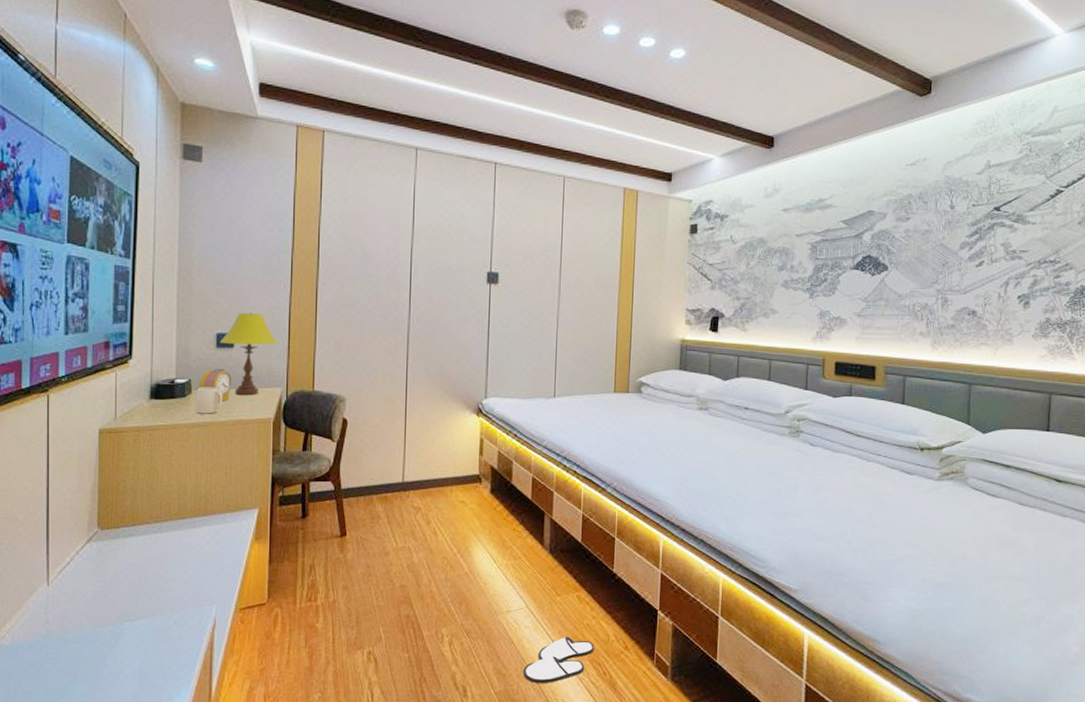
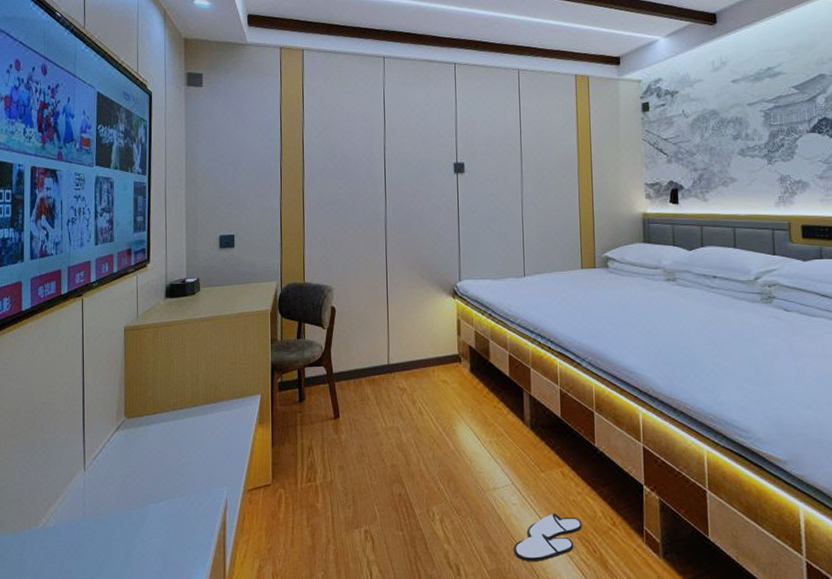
mug: present [196,387,223,414] -> none [204,284,226,309]
alarm clock: present [200,368,232,403] -> none [207,266,234,298]
table lamp: present [220,312,278,396] -> none [223,215,272,291]

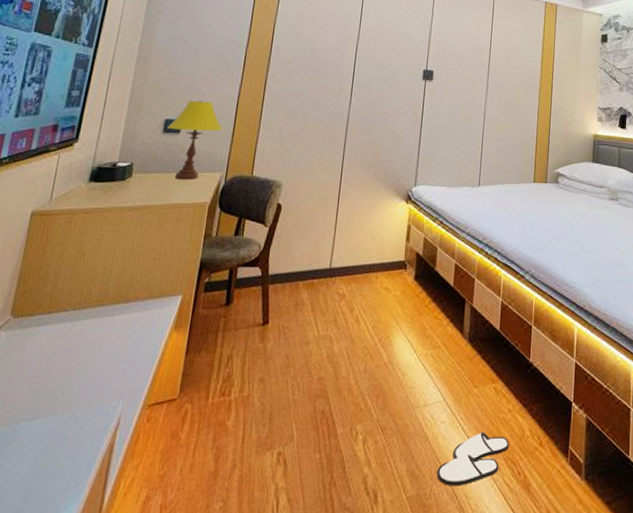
table lamp: none [223,215,272,291] -> present [168,100,223,180]

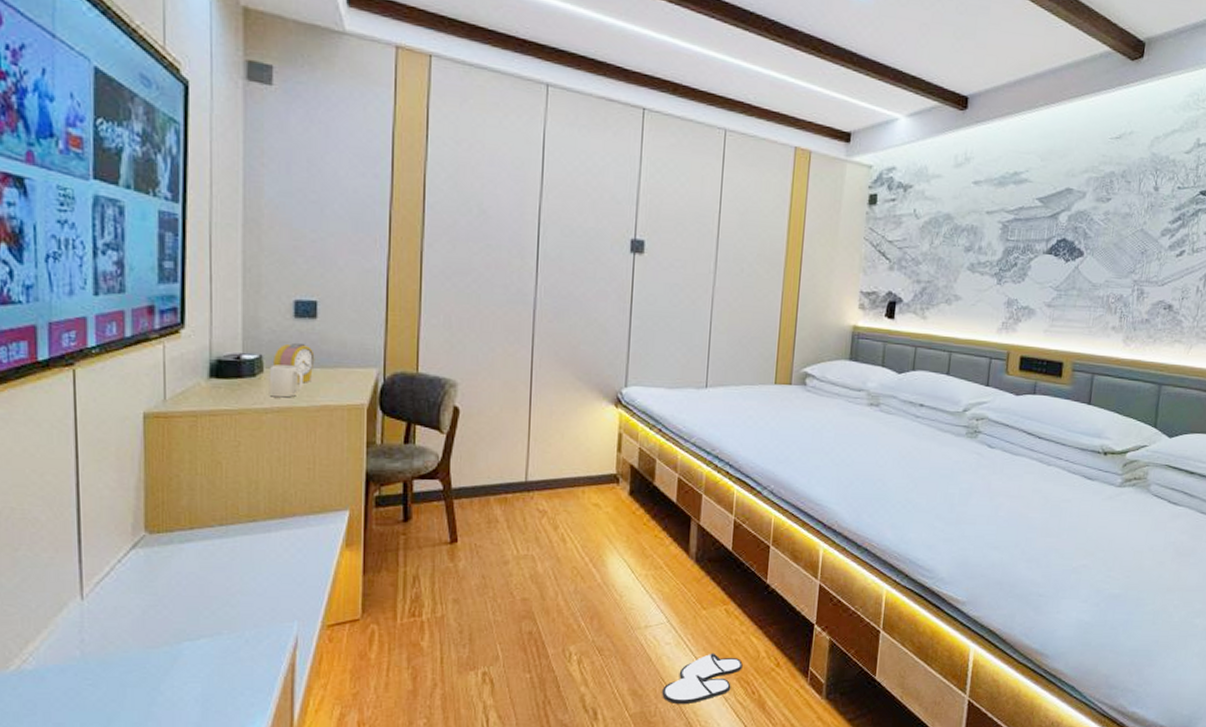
mug: none [133,170,163,198] -> present [269,364,303,398]
alarm clock: none [141,152,174,187] -> present [274,342,315,385]
table lamp: present [168,100,223,180] -> none [300,276,373,377]

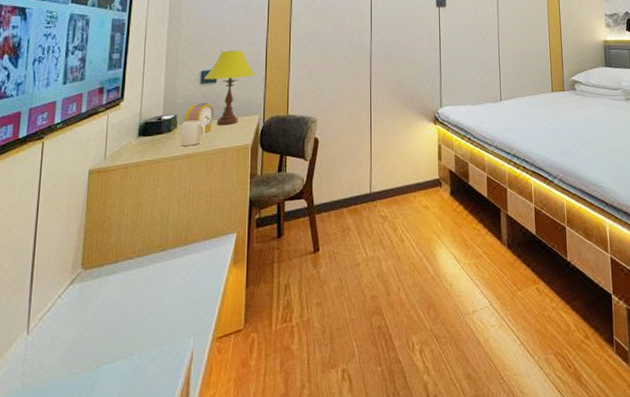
table lamp: none [300,276,373,377] -> present [204,50,256,126]
slippers: present [662,653,743,704] -> none [492,330,557,384]

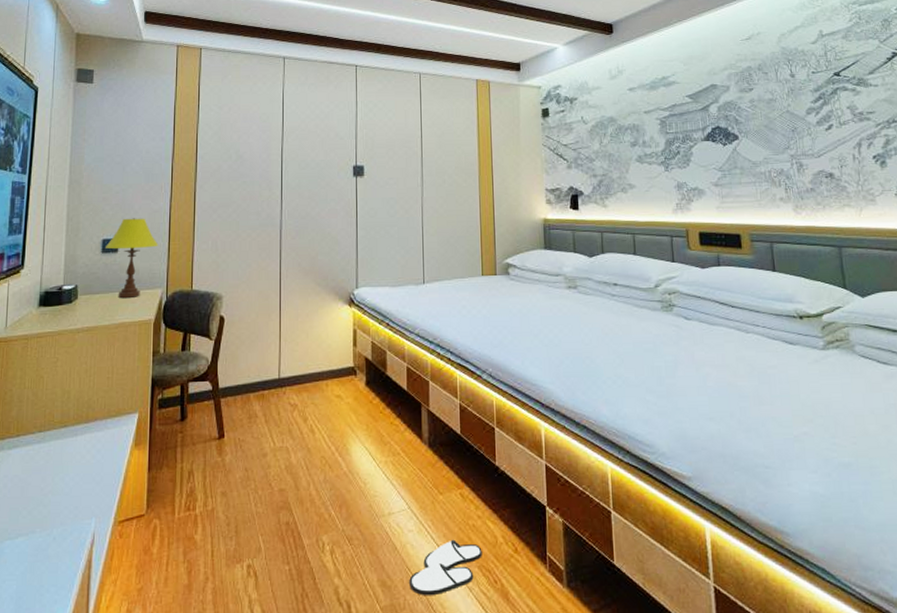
mug: present [180,120,205,147] -> none [81,292,107,319]
alarm clock: present [185,102,214,134] -> none [86,272,116,307]
slippers: none [492,330,557,384] -> present [409,539,482,595]

